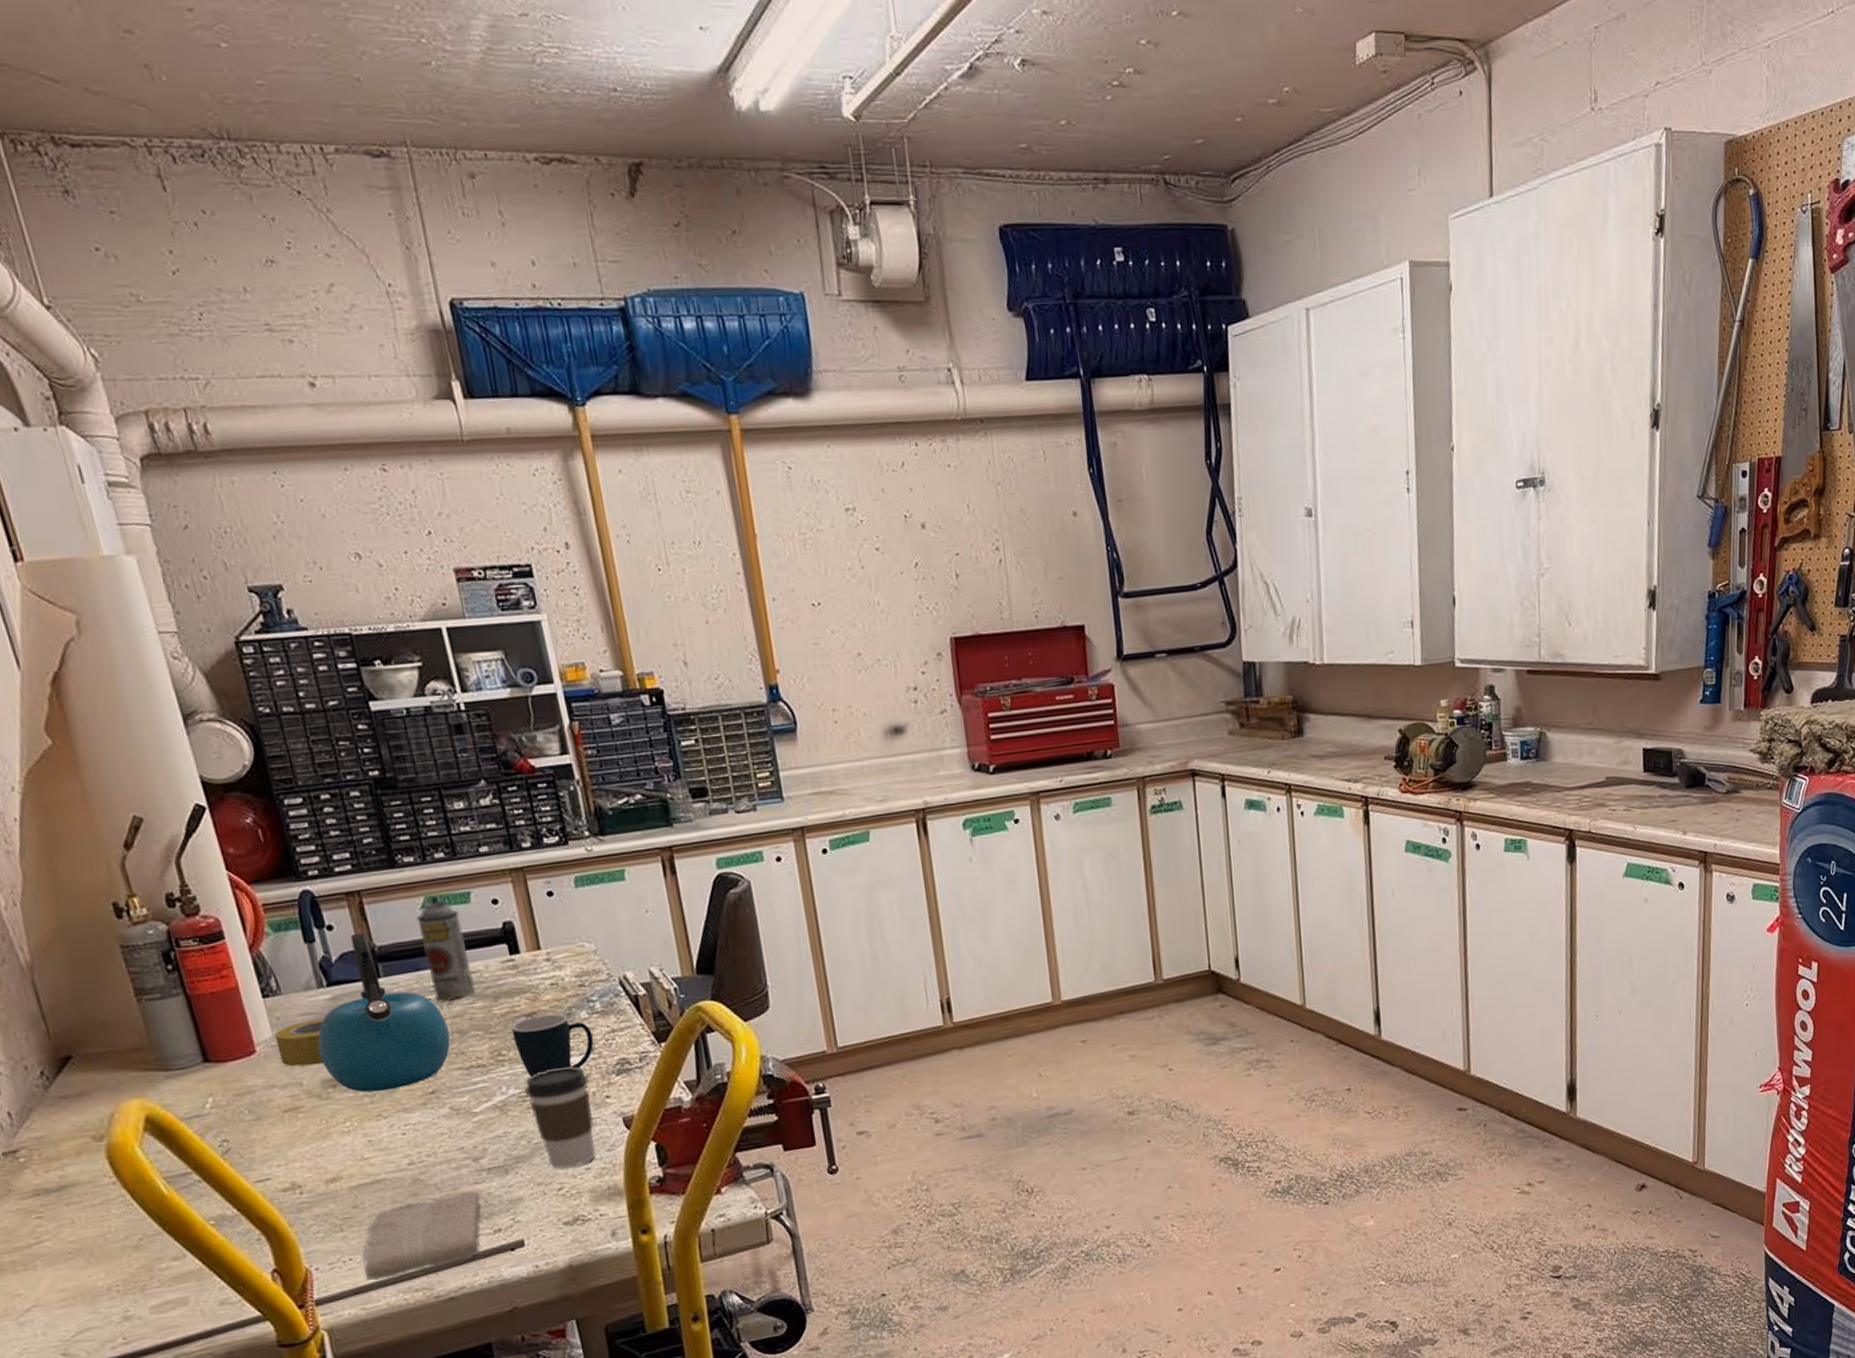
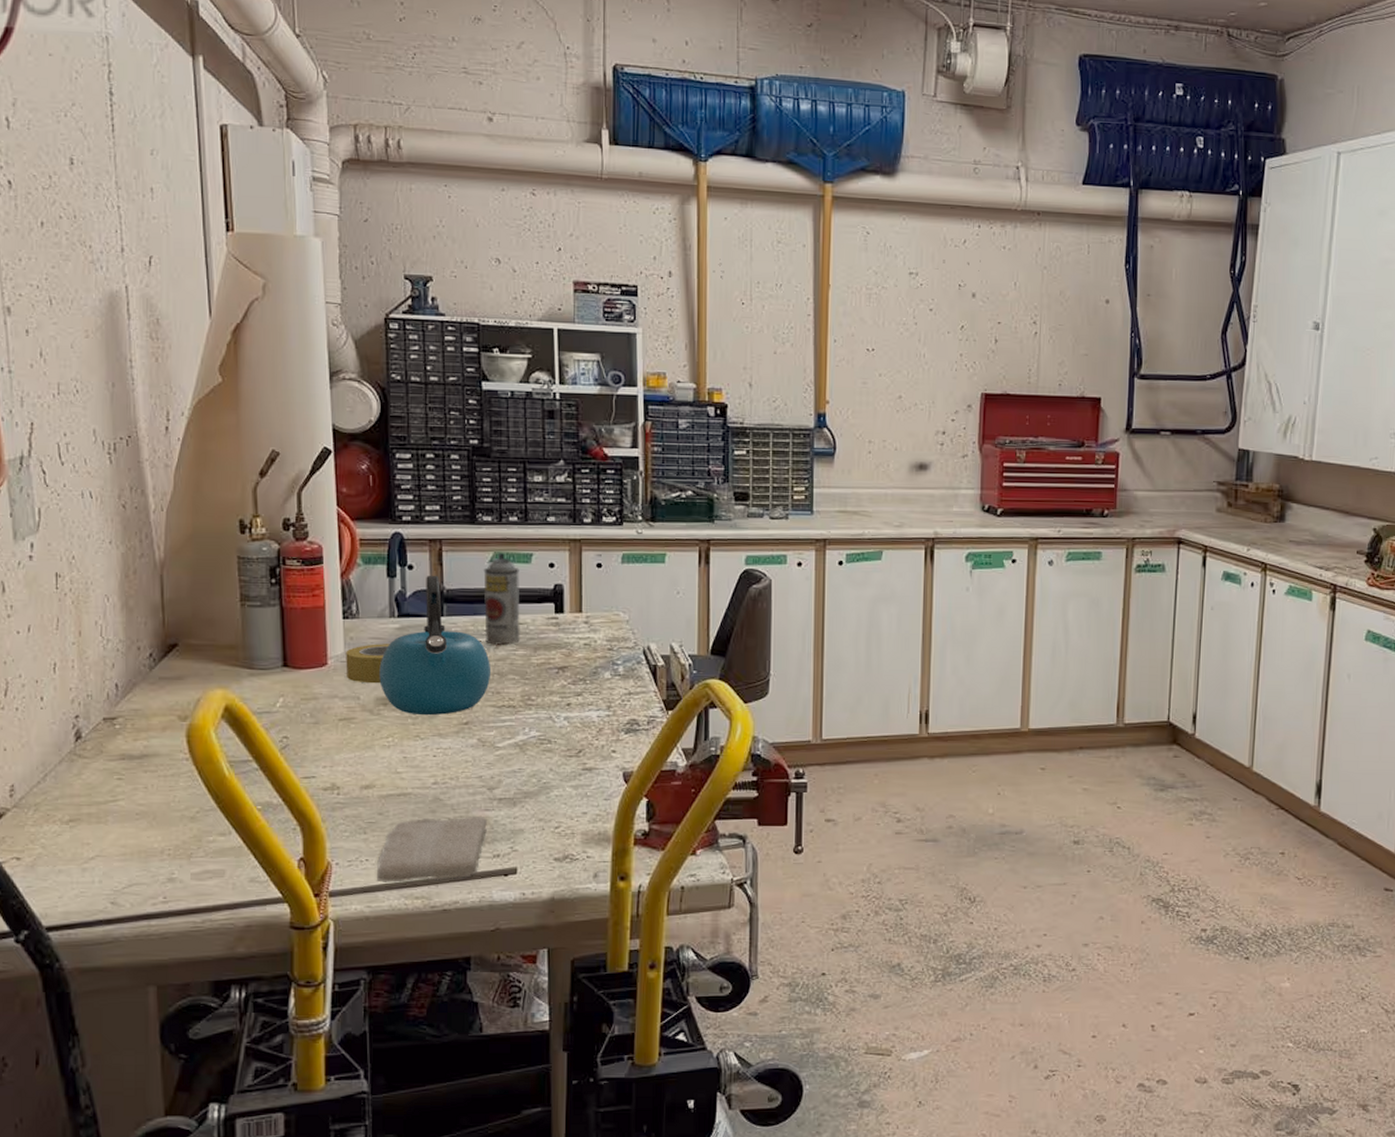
mug: present [511,1014,594,1077] -> none [543,670,611,723]
coffee cup: present [525,1066,597,1169] -> none [545,718,600,810]

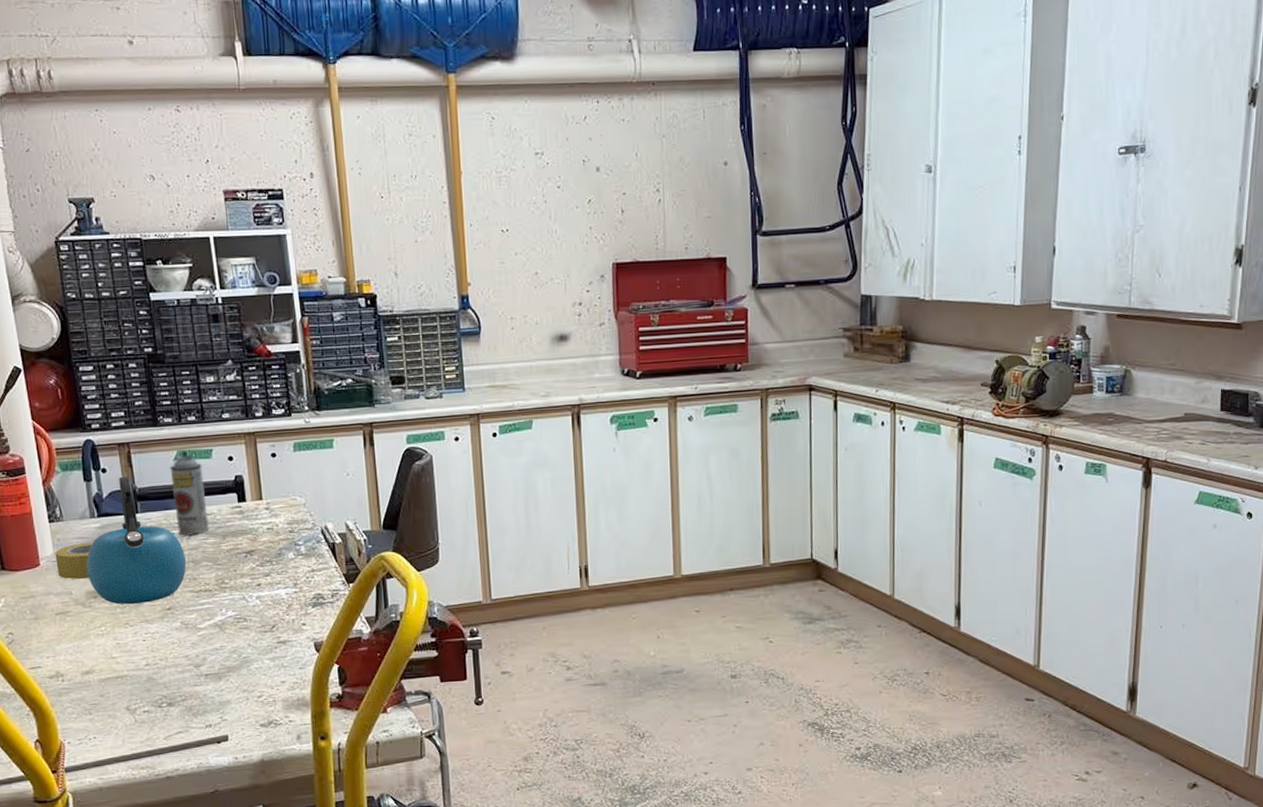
washcloth: present [377,816,487,882] -> none [104,692,198,756]

